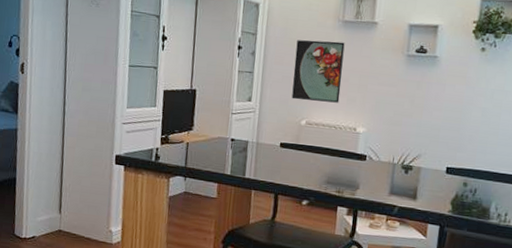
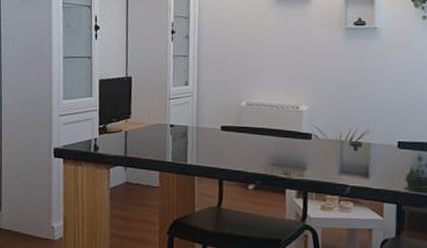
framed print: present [292,40,345,103] -> none [229,19,280,82]

